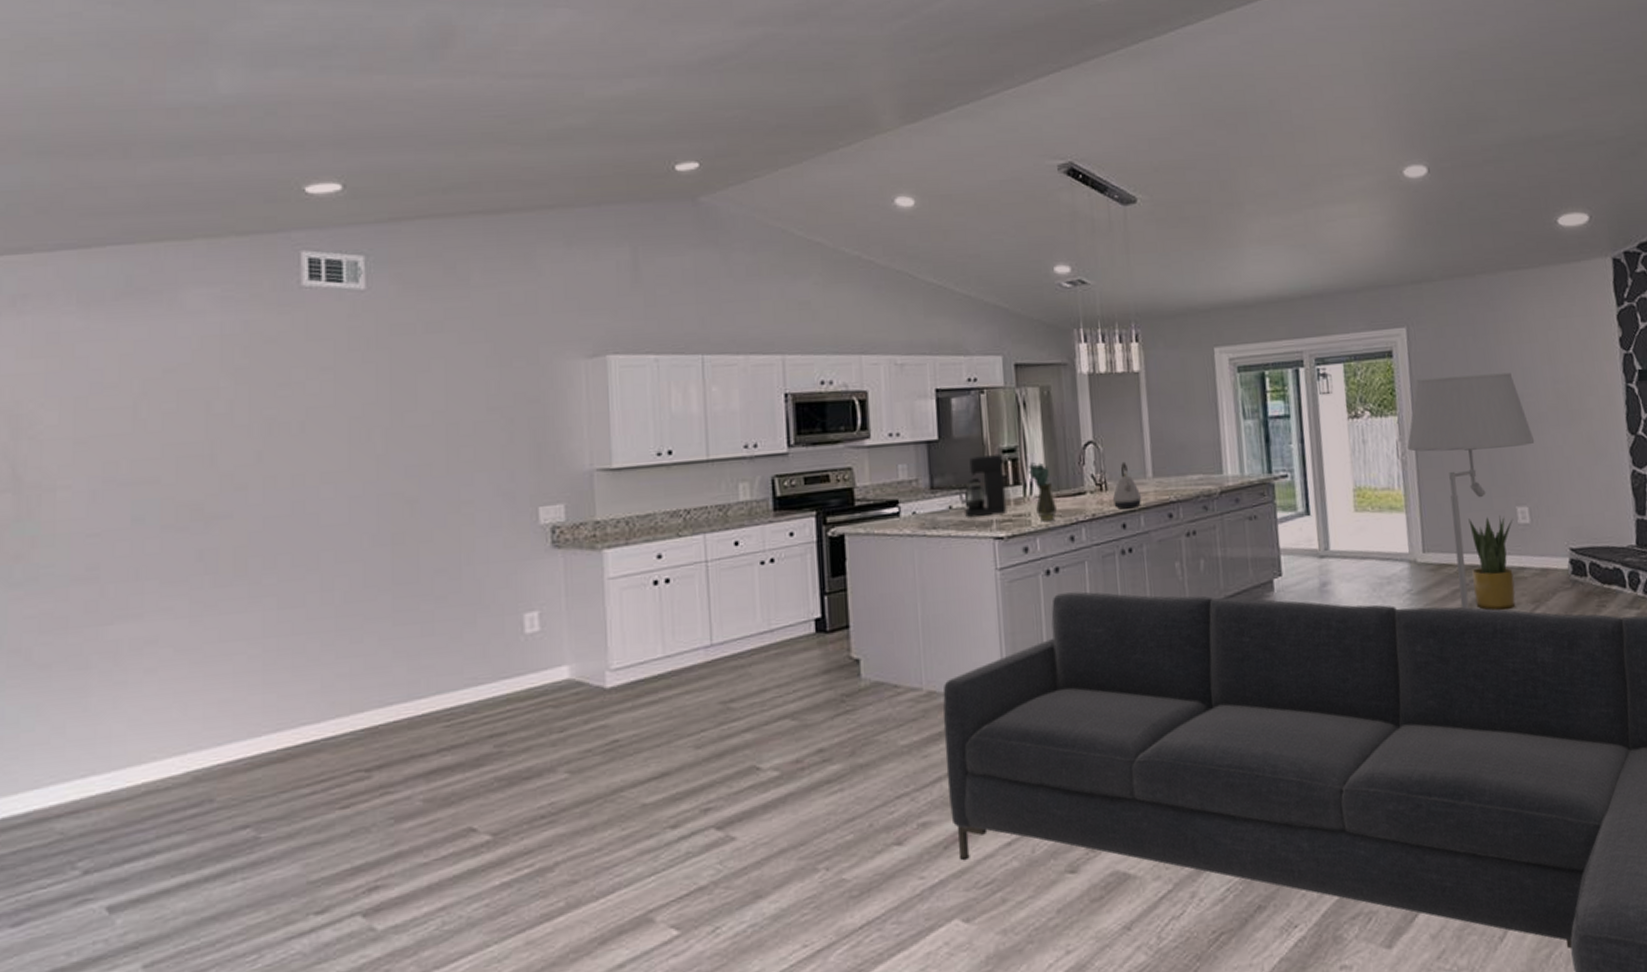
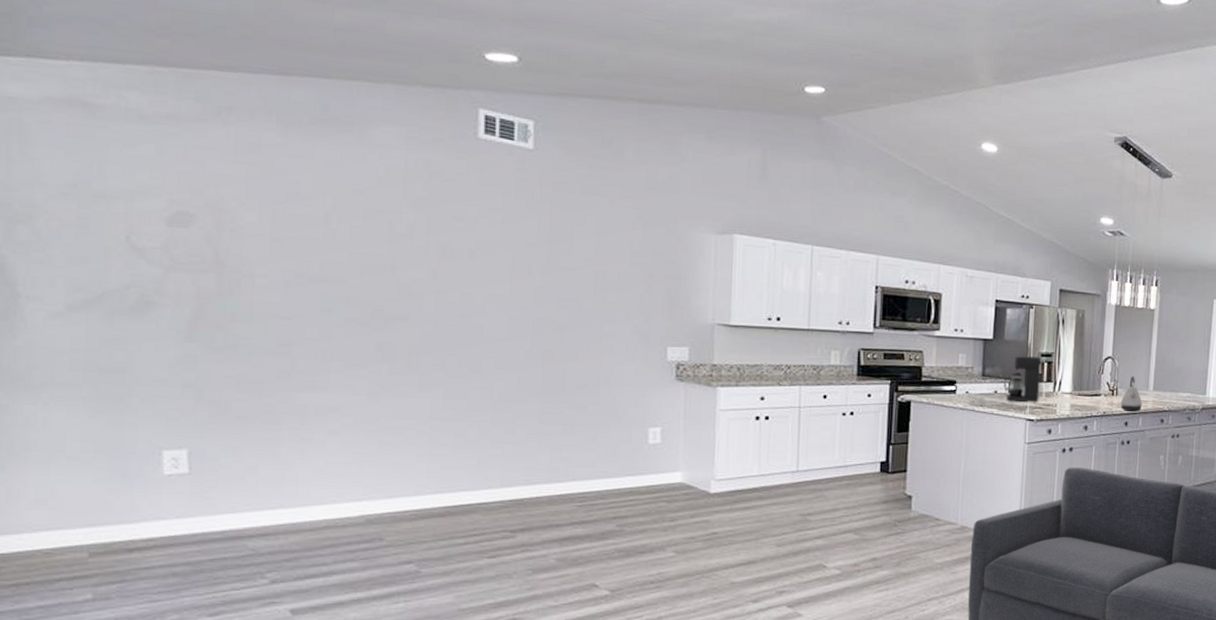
vase: present [1028,461,1057,521] -> none [1060,366,1077,412]

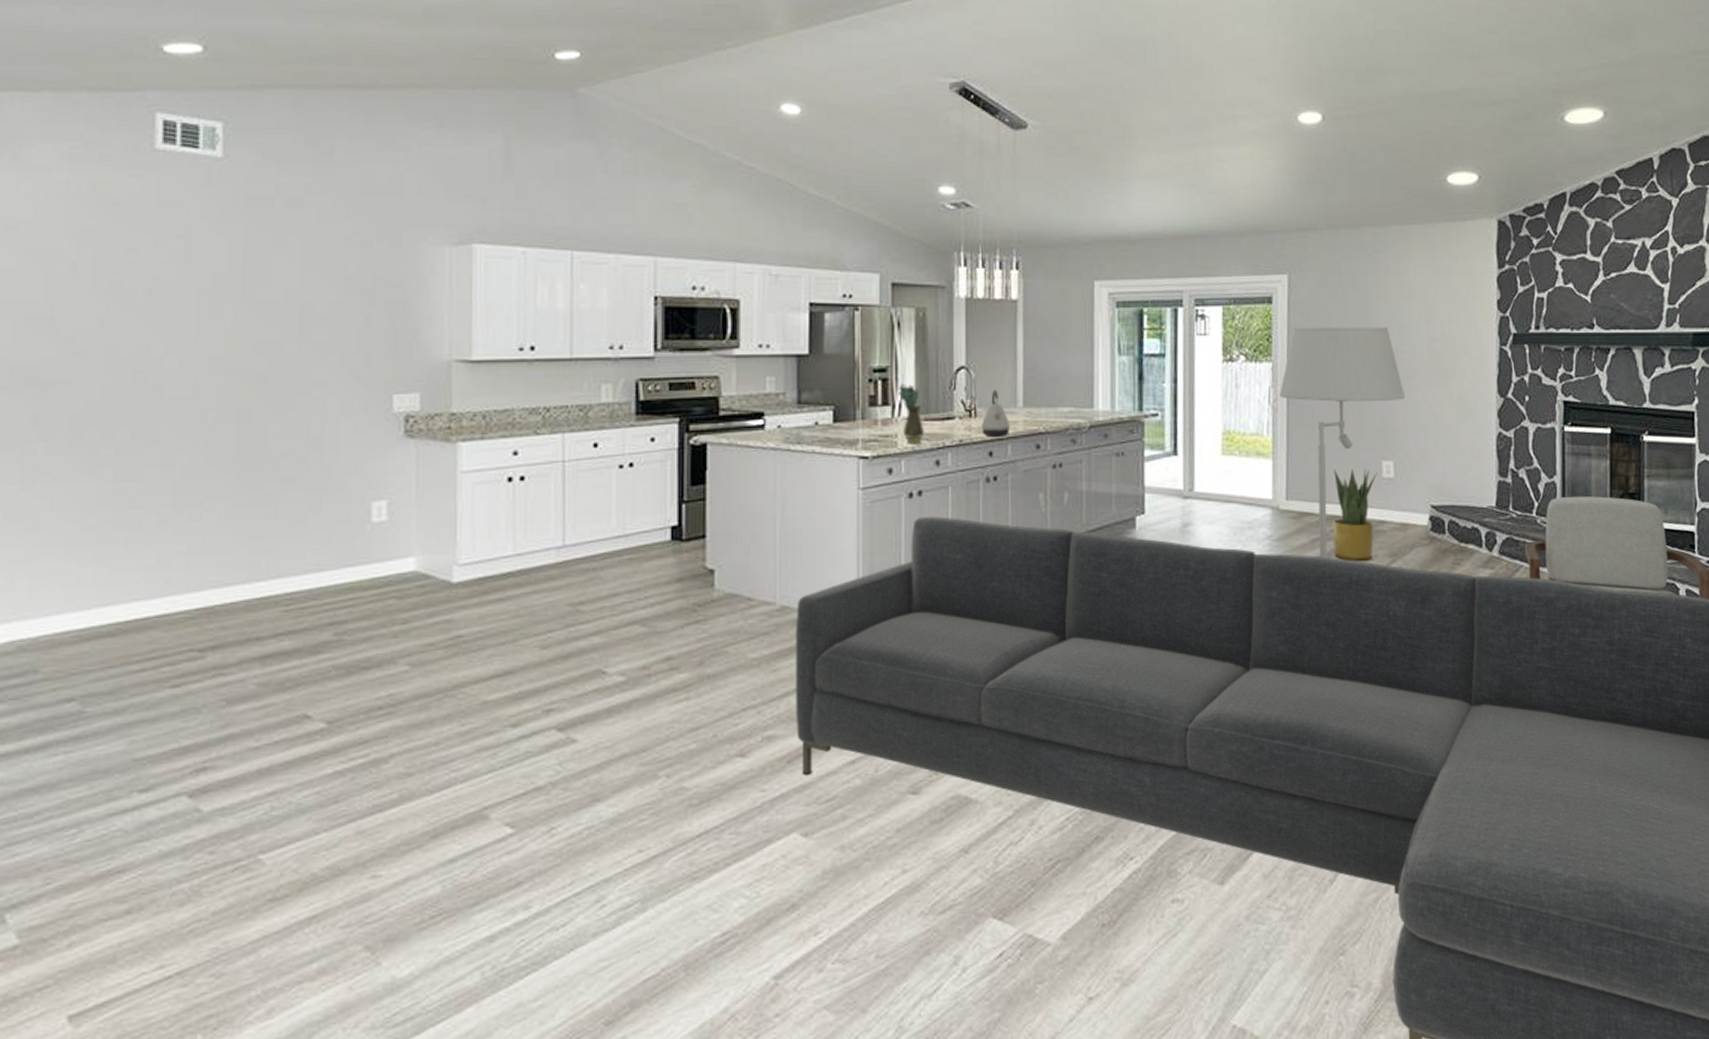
coffee maker: present [1004,355,1041,403] -> none [826,372,874,436]
vase: none [1060,366,1077,412] -> present [899,383,924,443]

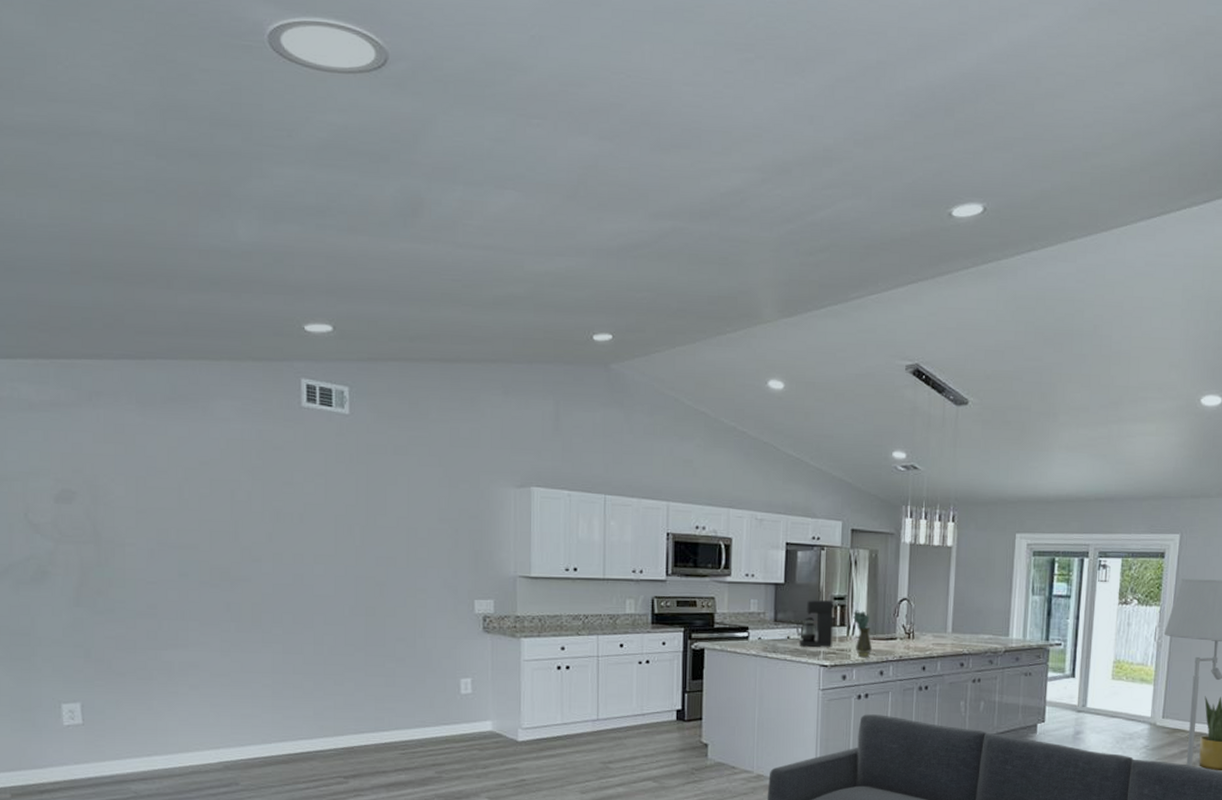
coffee maker: none [826,372,874,436] -> present [796,599,834,649]
kettle: present [980,389,1011,437] -> none [917,617,941,655]

